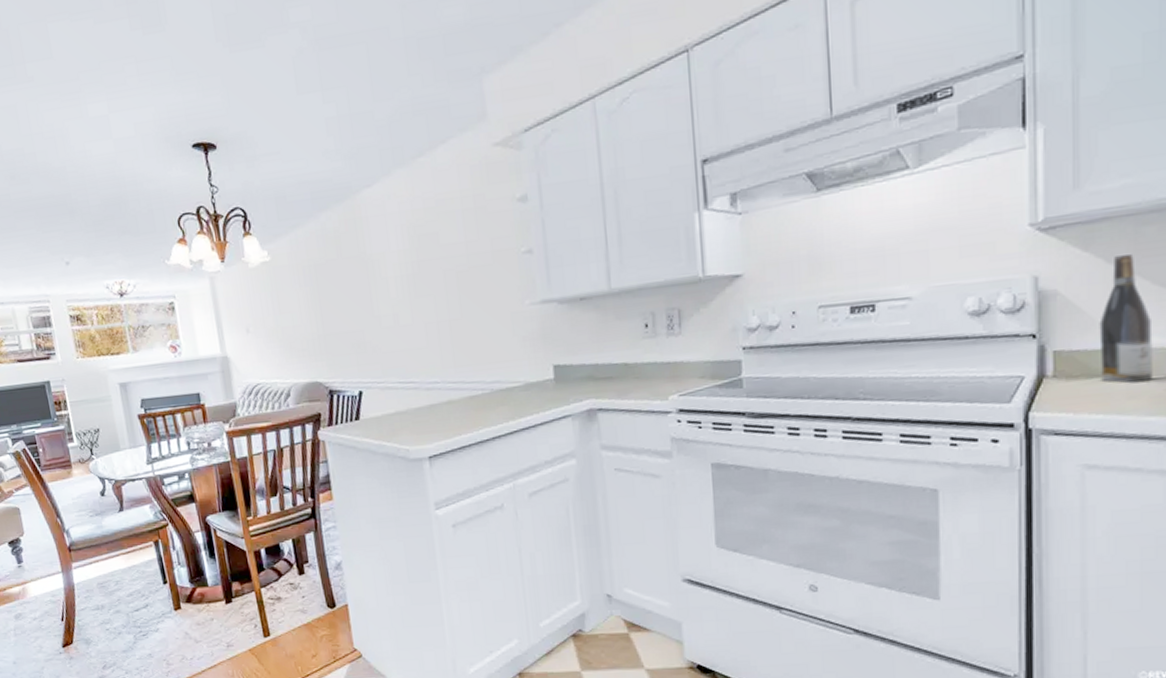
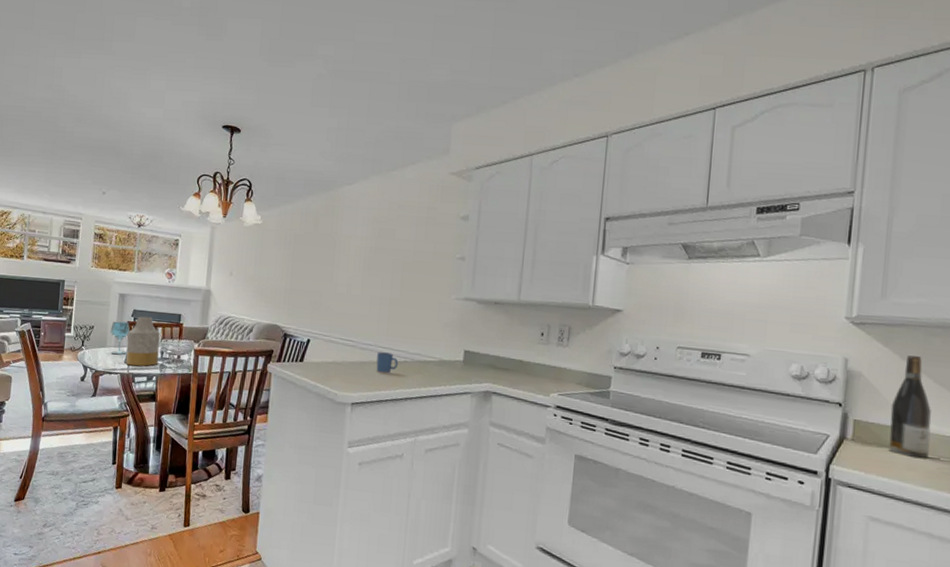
wine glass: none [119,415,147,458] -> present [110,321,131,355]
vase: none [141,404,187,467] -> present [125,316,160,367]
mug: none [447,387,476,414] -> present [376,352,399,374]

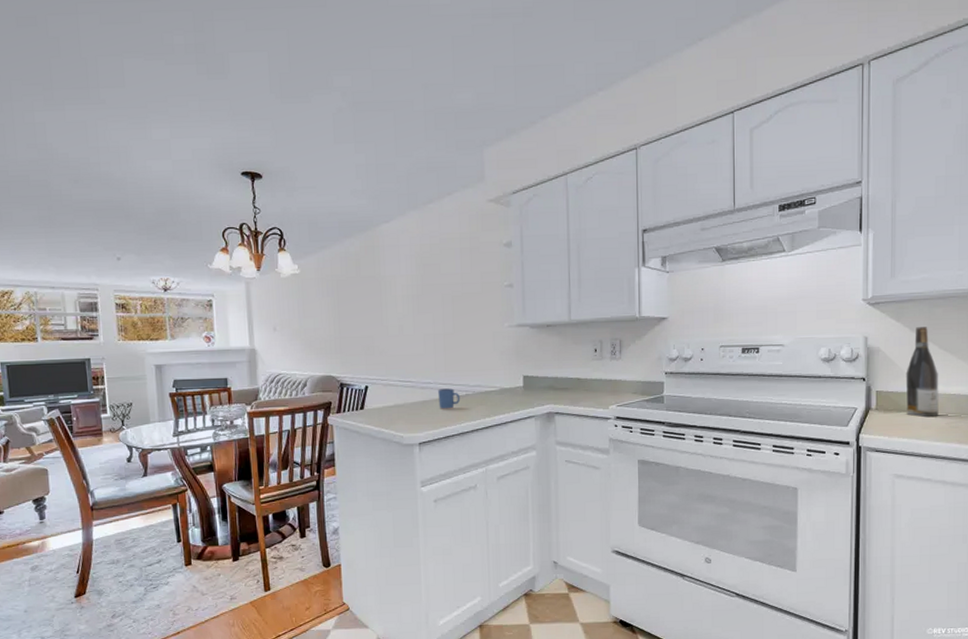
wine glass: present [110,321,131,355] -> none [151,394,174,430]
vase: present [125,316,160,367] -> none [172,385,211,439]

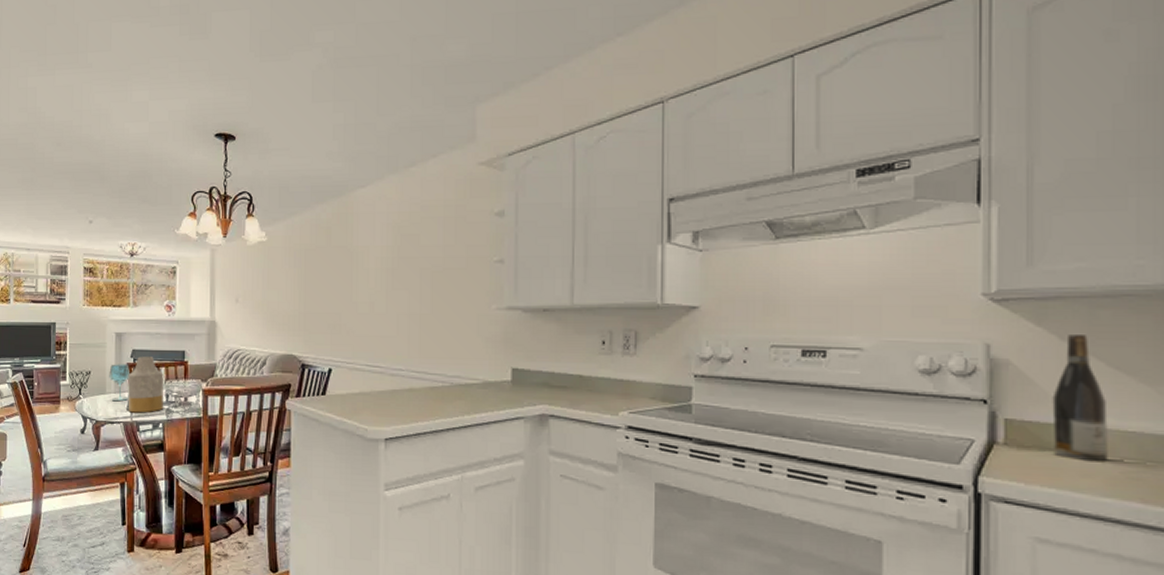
wine glass: none [151,394,174,430] -> present [109,364,131,402]
vase: none [172,385,211,439] -> present [128,356,164,413]
mug: present [438,388,461,409] -> none [410,377,436,402]

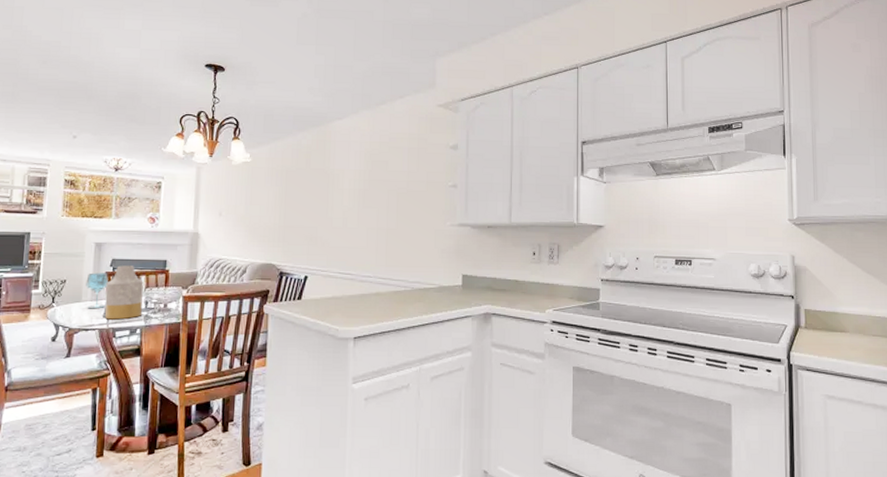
wine bottle: present [1052,335,1108,461] -> none [832,249,866,338]

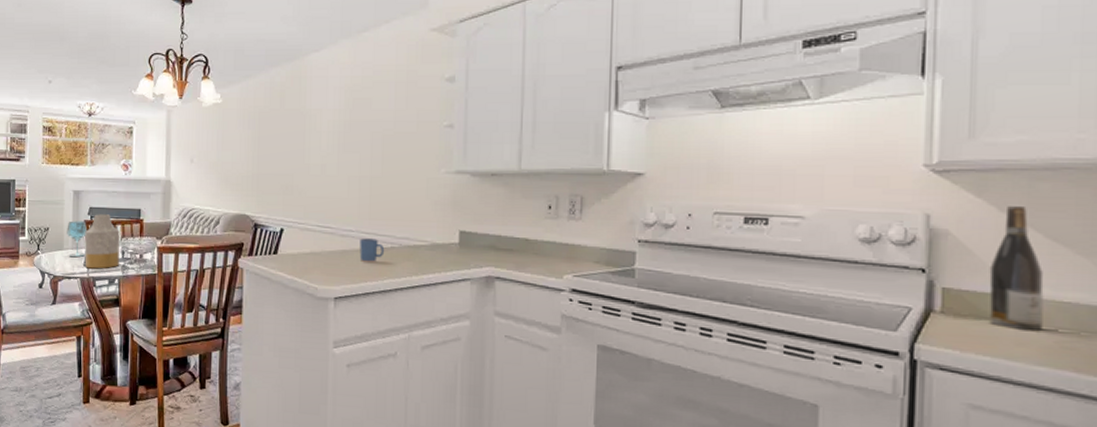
mug: none [377,283,399,304] -> present [359,238,385,262]
wine bottle: none [832,249,866,338] -> present [988,206,1044,330]

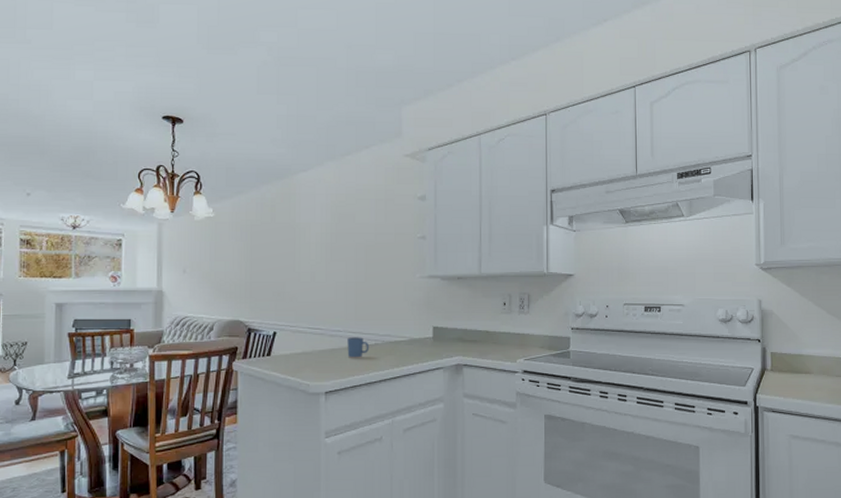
wine glass: present [67,221,88,258] -> none [48,334,72,371]
vase: present [85,214,120,269] -> none [69,326,109,381]
wine bottle: present [988,206,1044,330] -> none [797,292,829,379]

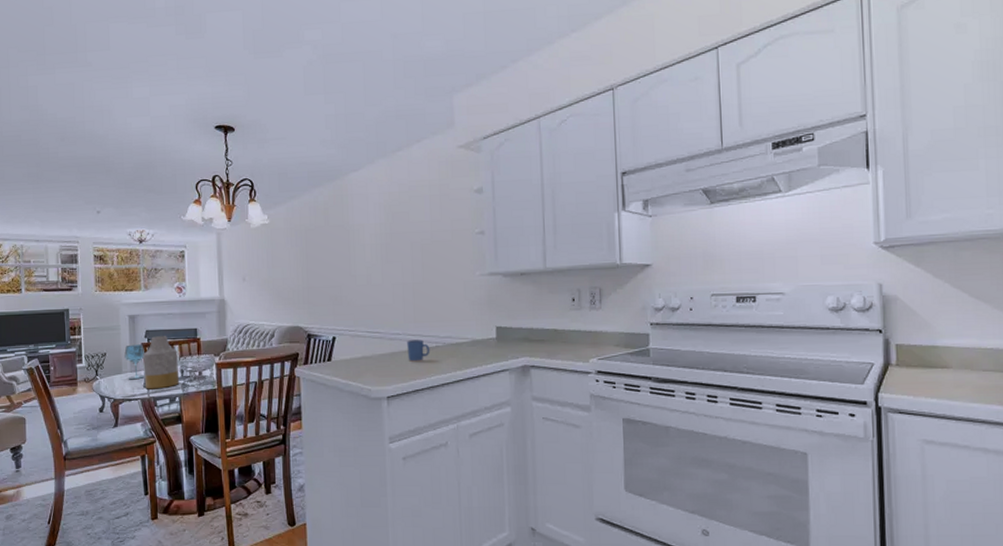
wine glass: none [48,334,72,371] -> present [124,344,145,380]
vase: none [69,326,109,381] -> present [143,336,180,389]

